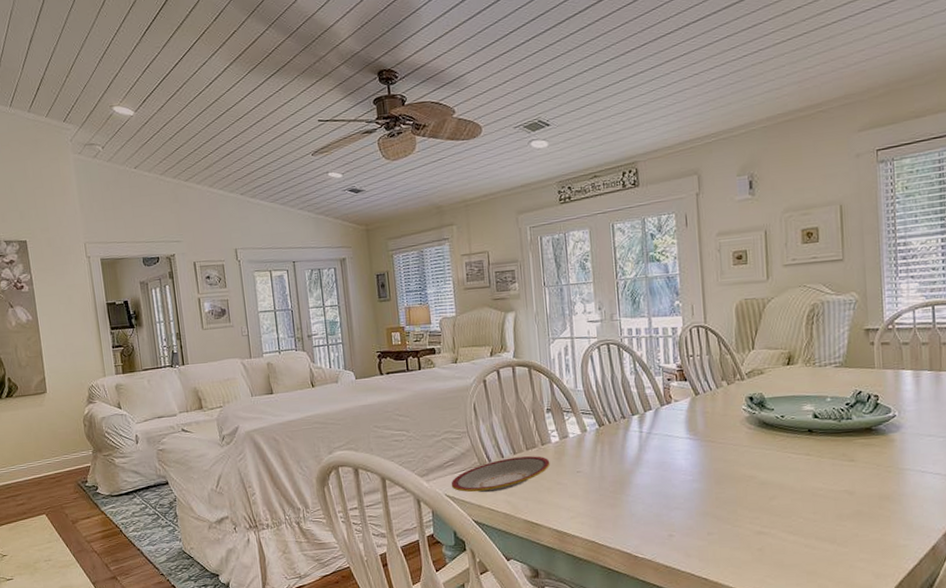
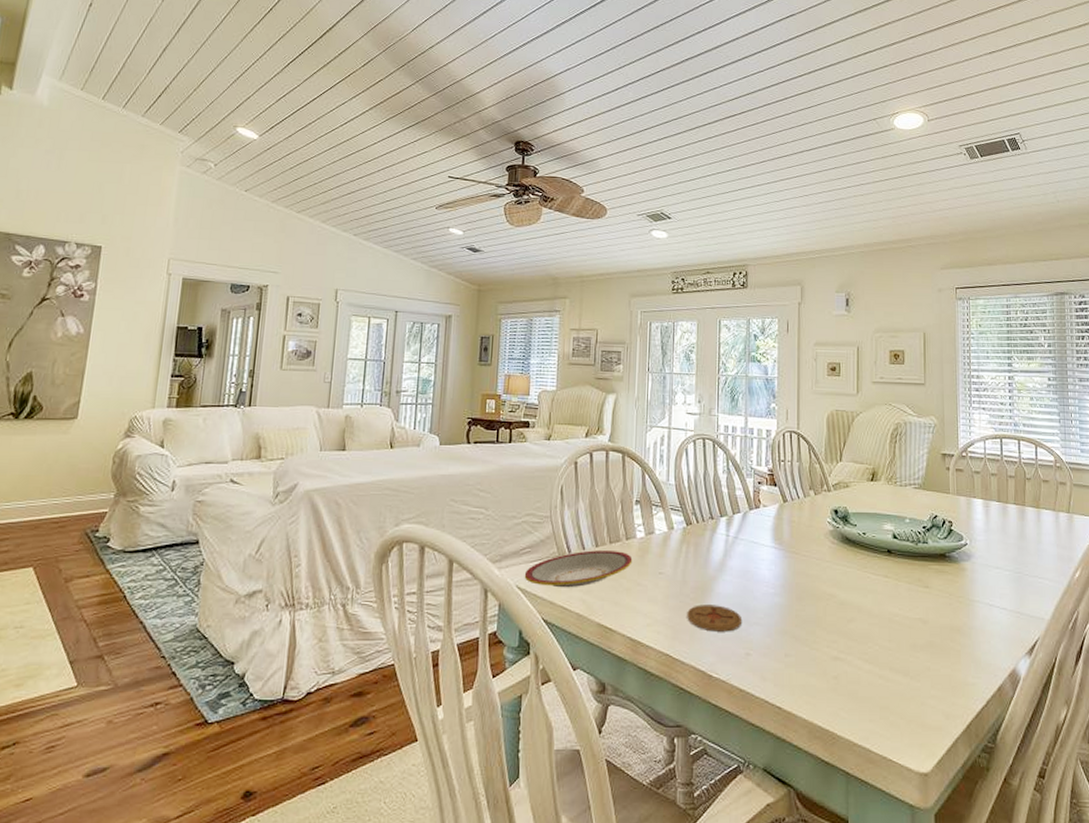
coaster: none [608,495,663,519] -> present [687,604,743,632]

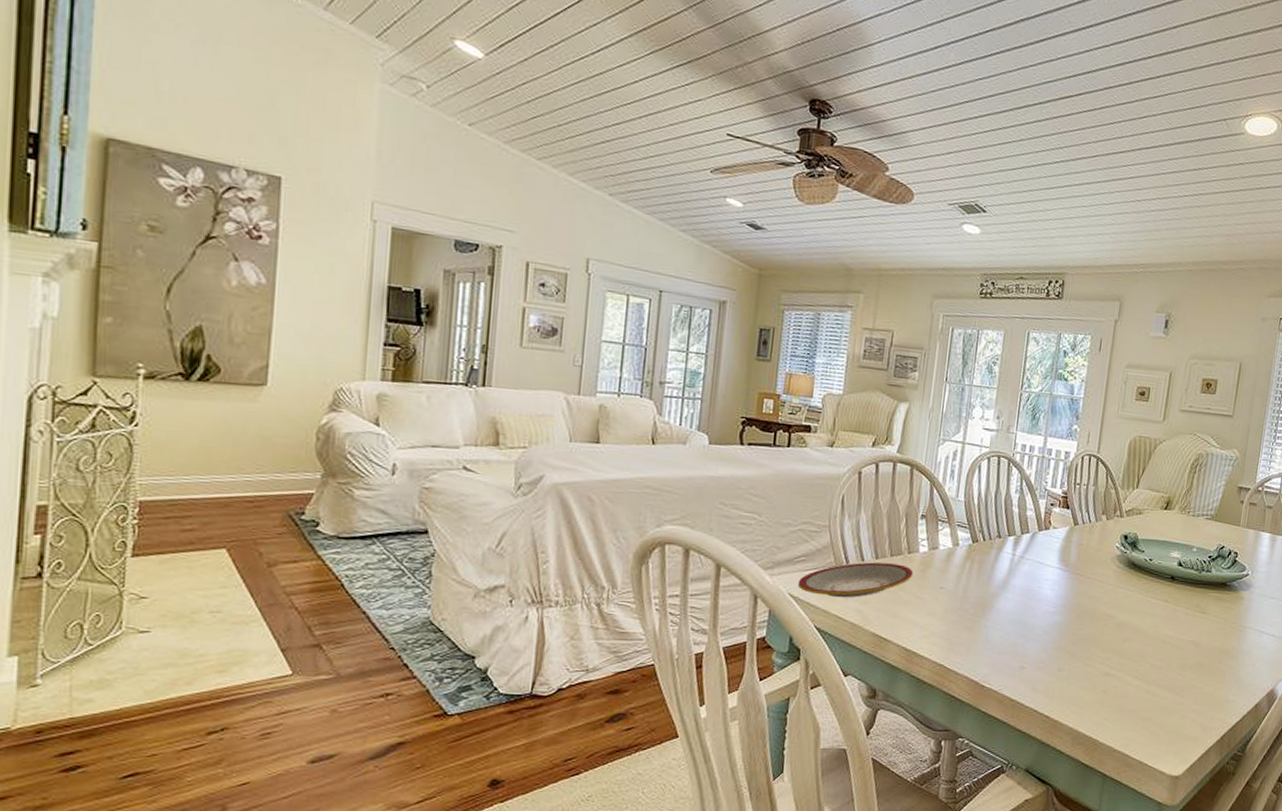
coaster: present [687,604,743,632] -> none [964,619,1020,646]

